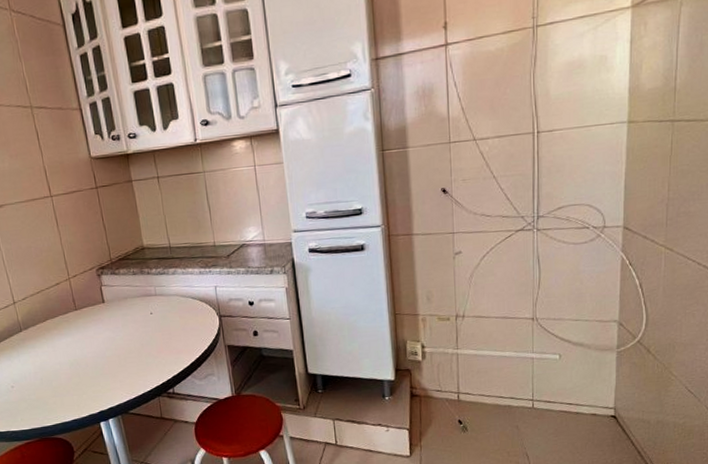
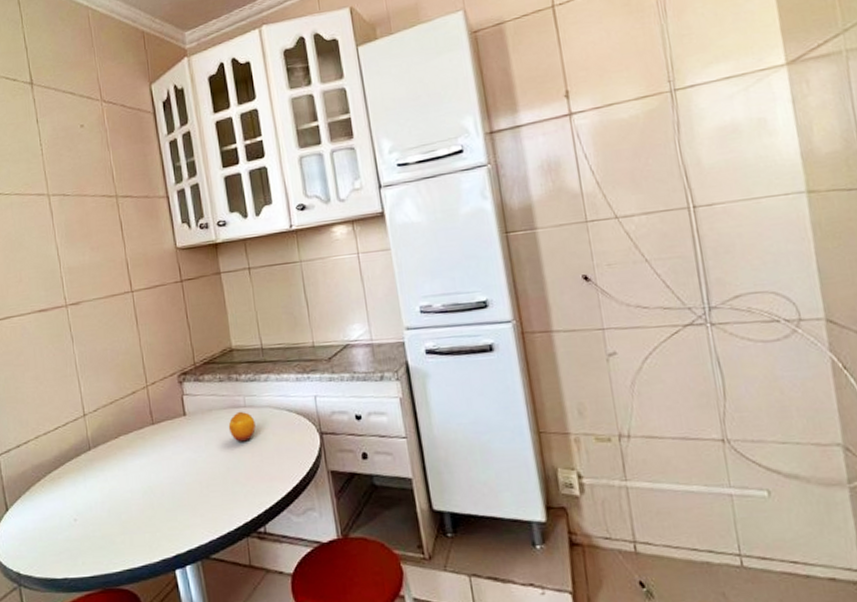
fruit: none [141,299,165,324] -> present [228,411,256,442]

